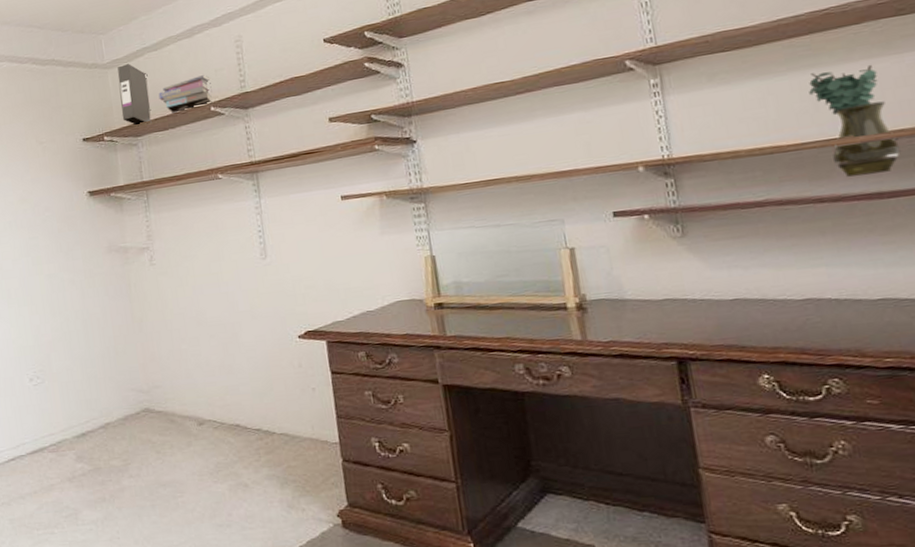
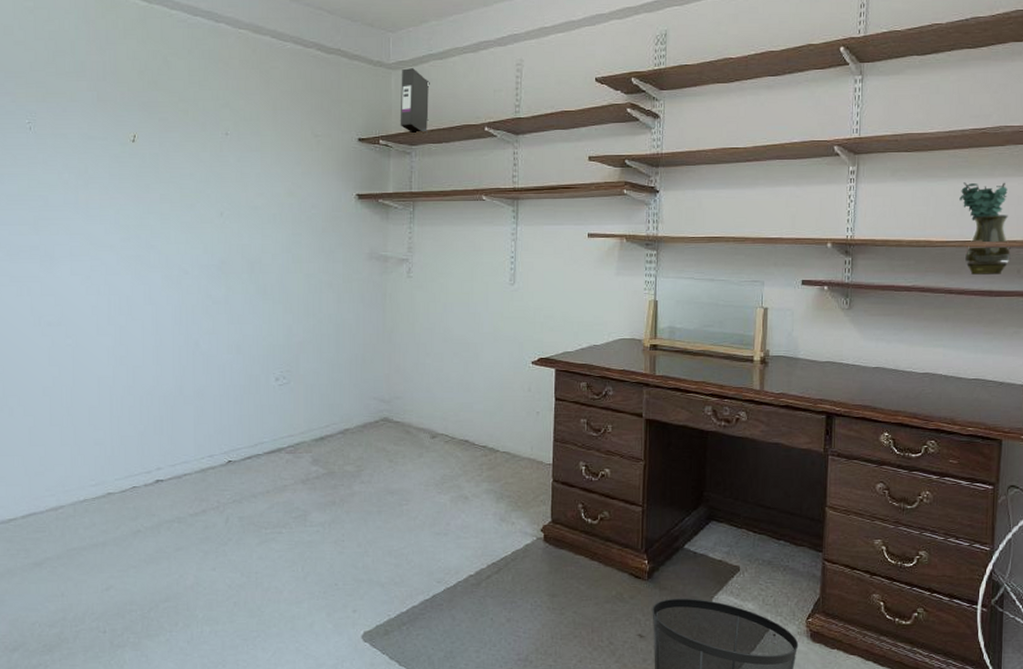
books: present [158,75,213,113] -> none [438,93,491,127]

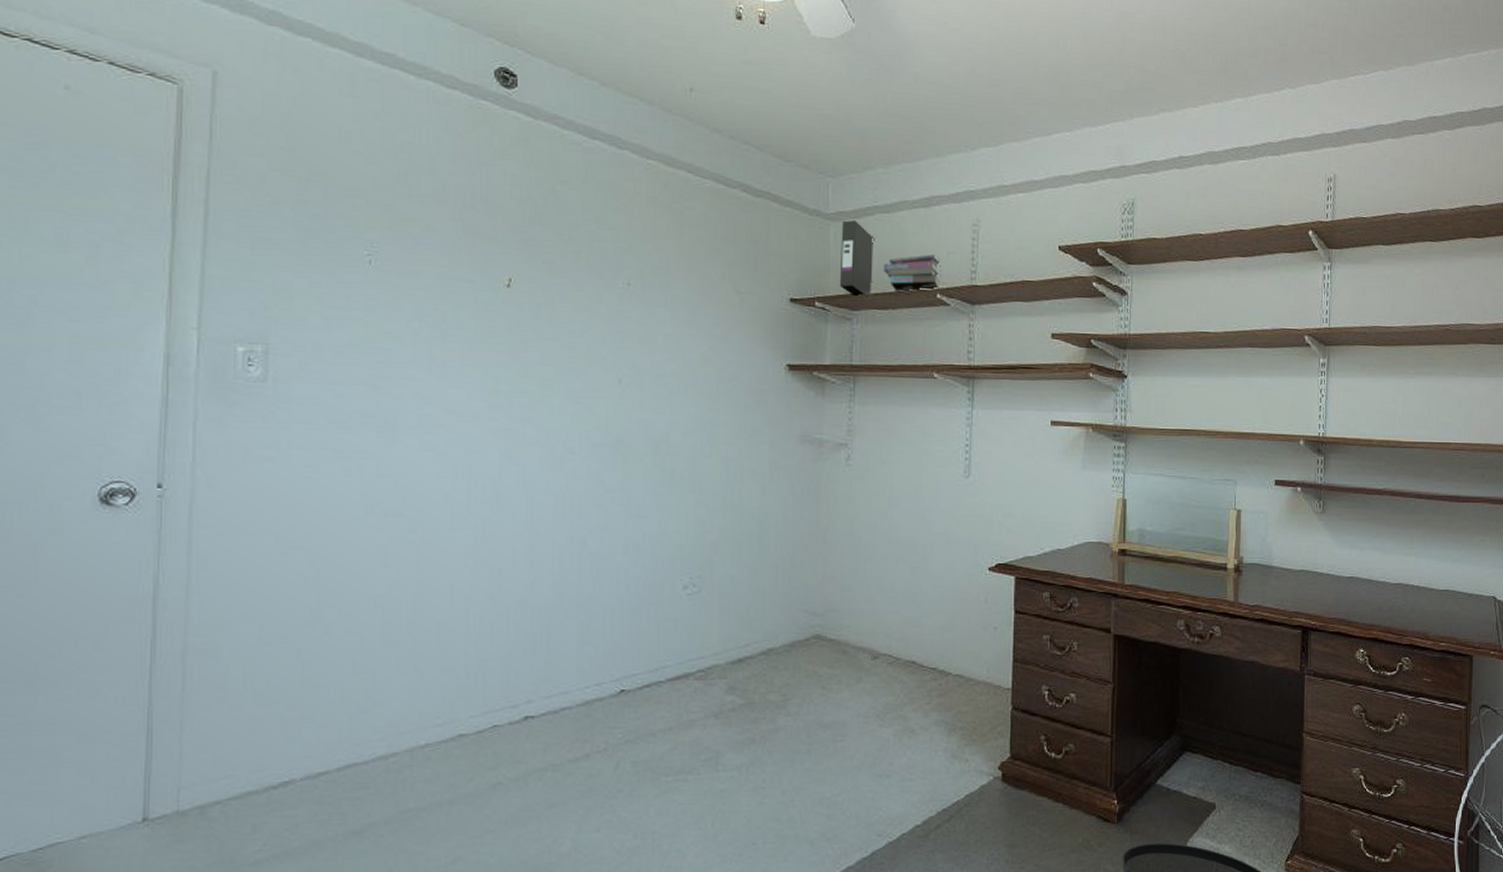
books: none [438,93,491,127] -> present [883,255,944,292]
vase: present [959,182,1011,276] -> none [1426,380,1475,480]

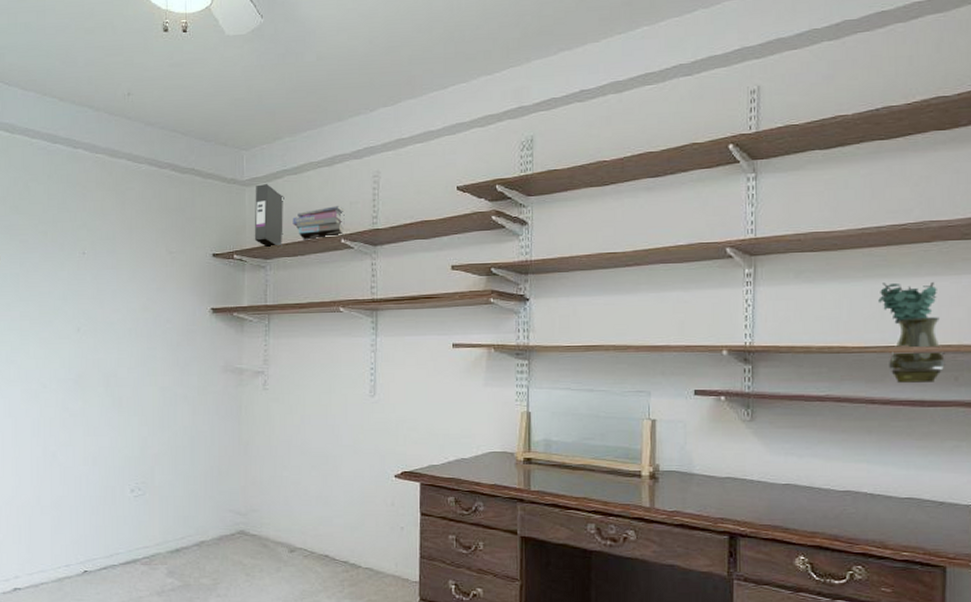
vase: none [1426,380,1475,480] -> present [878,281,945,384]

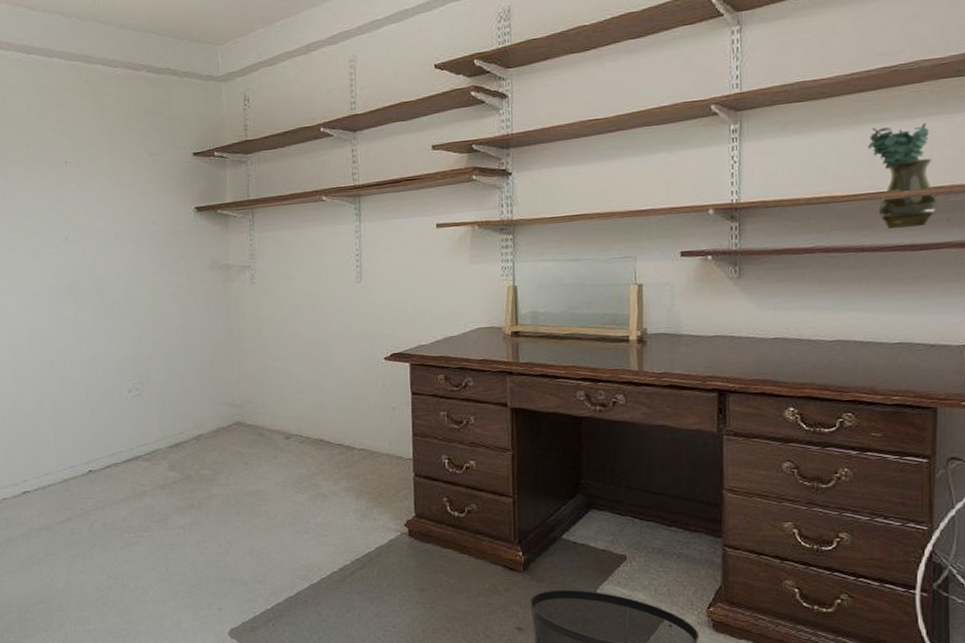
binder: present [254,184,283,249] -> none [232,78,262,144]
books: present [292,206,347,240] -> none [270,94,325,132]

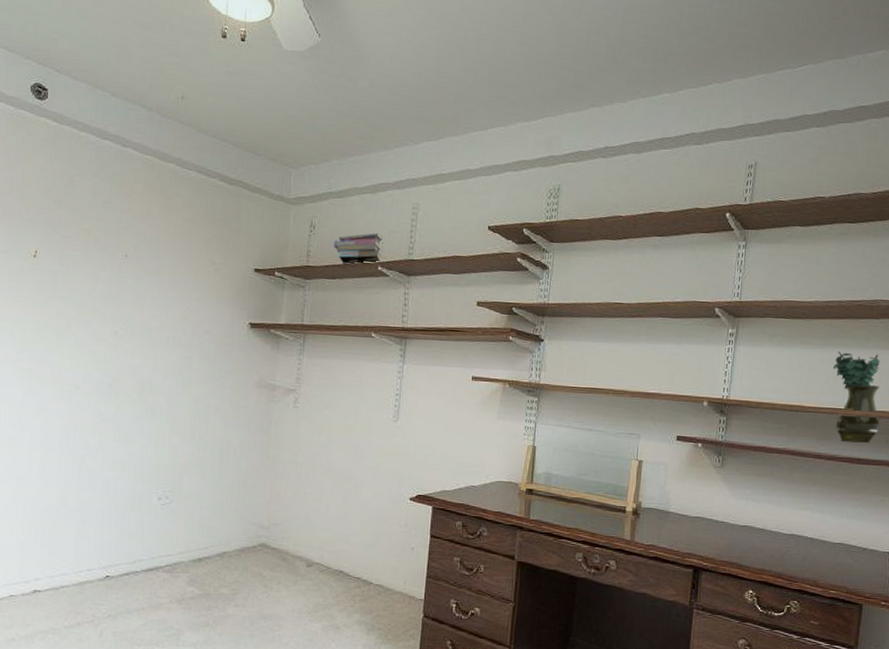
books: none [270,94,325,132] -> present [333,233,386,264]

